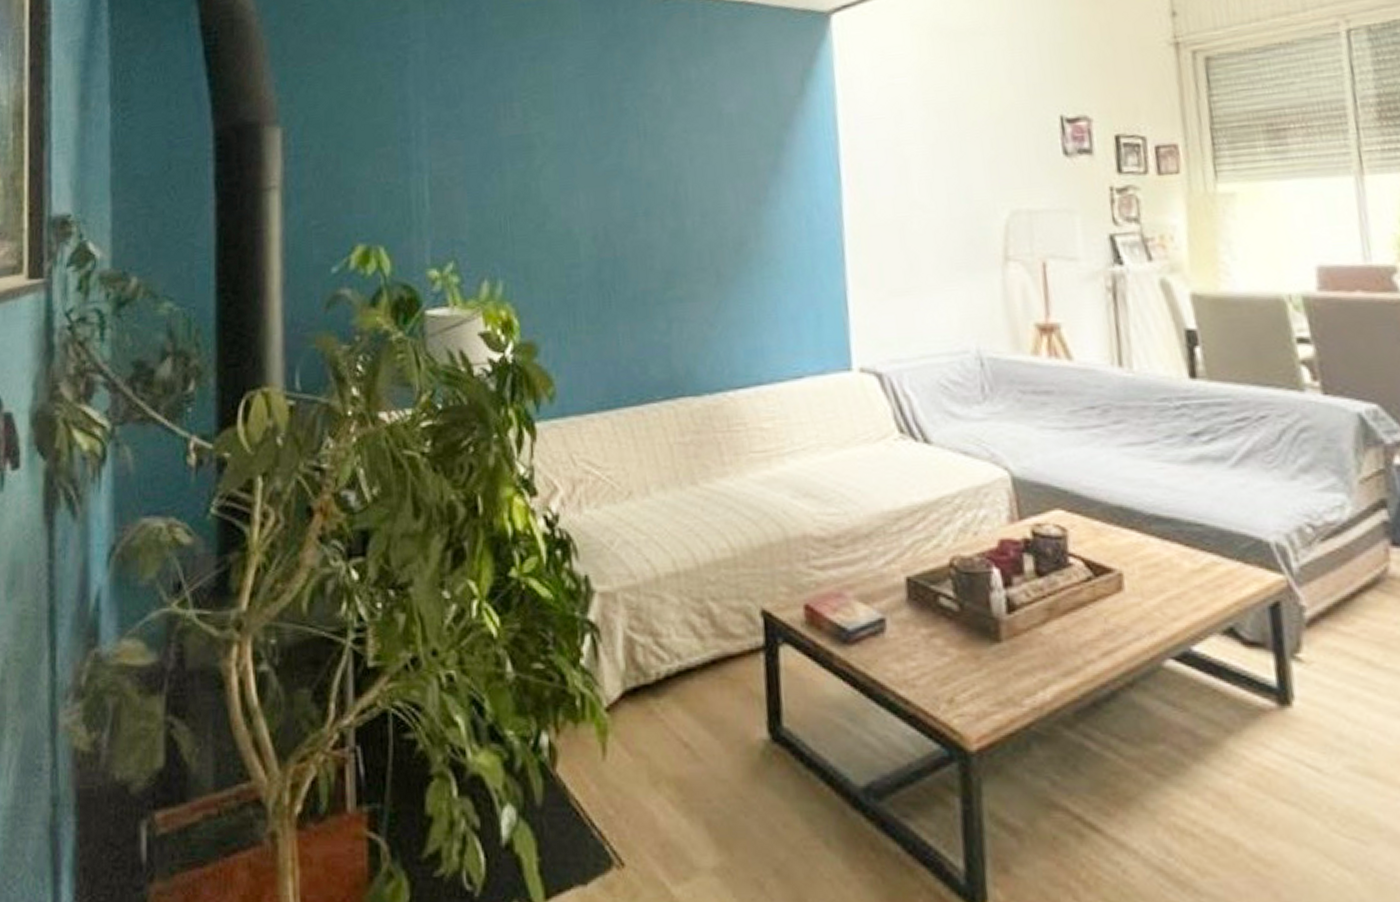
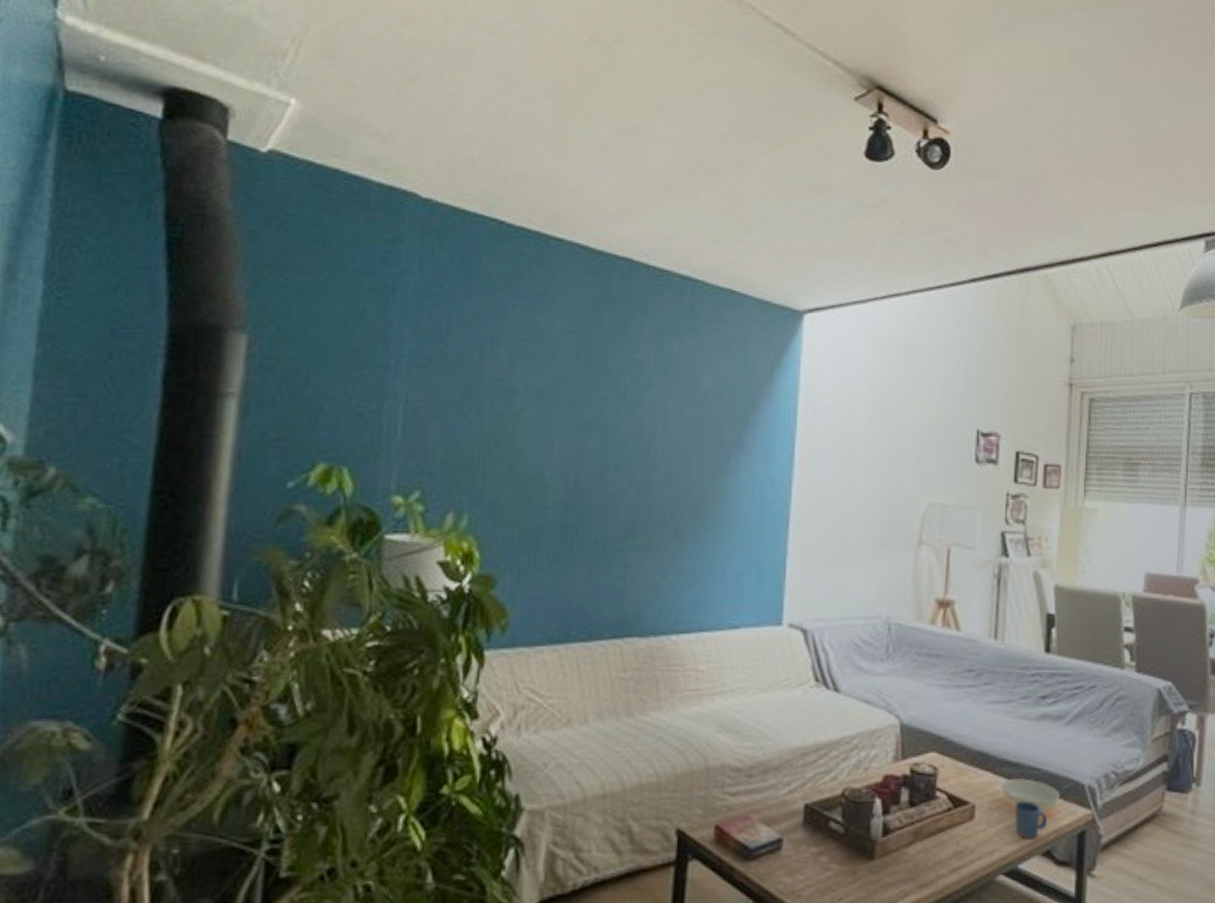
bowl: none [1154,537,1237,579] -> present [1001,778,1060,812]
mug: none [1175,566,1225,615] -> present [1015,801,1048,840]

